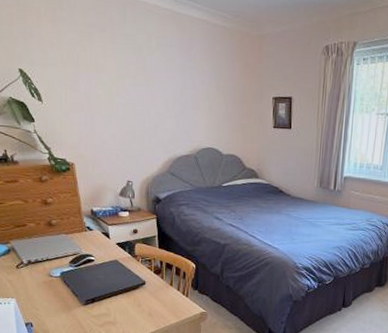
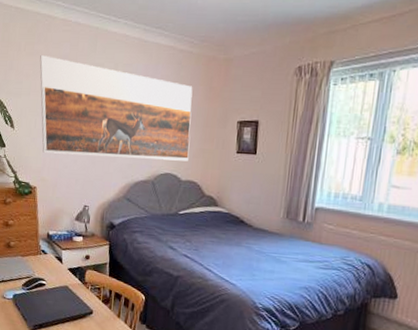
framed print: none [64,22,229,136] -> present [40,54,193,162]

